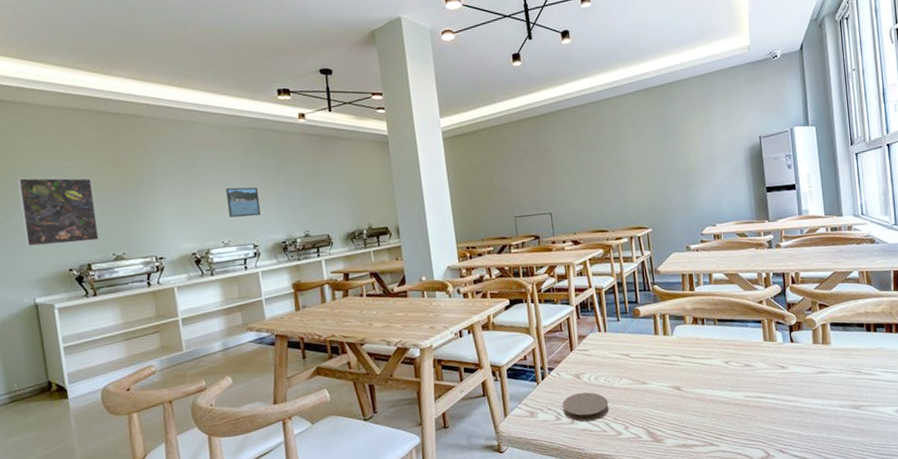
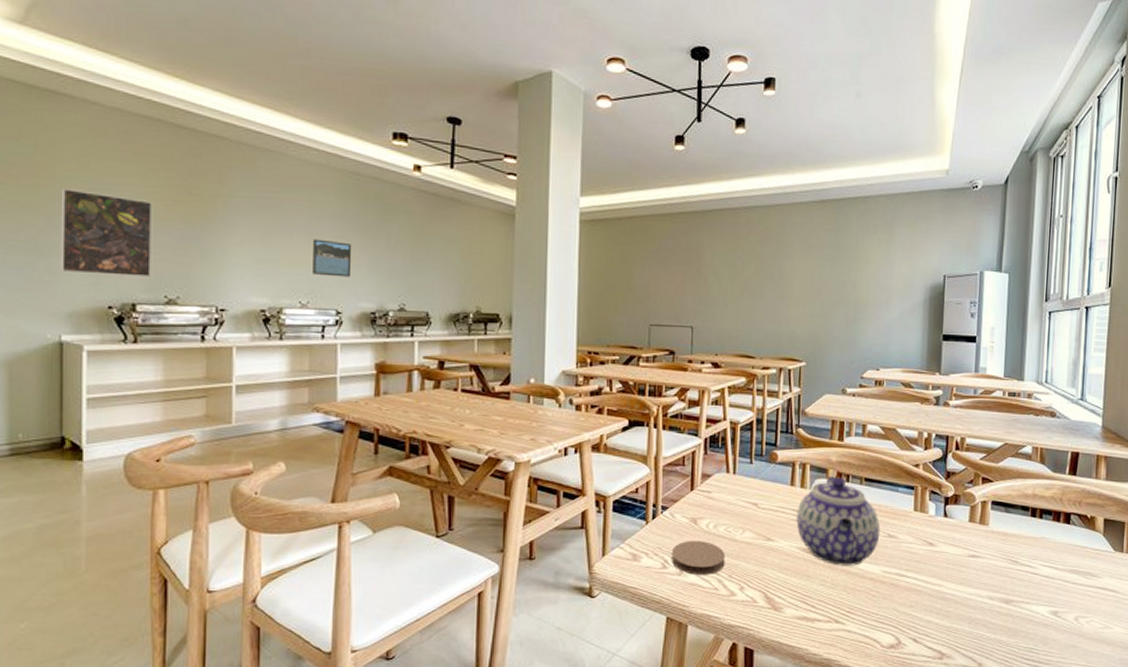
teapot: none [663,321,738,397] -> present [796,476,881,566]

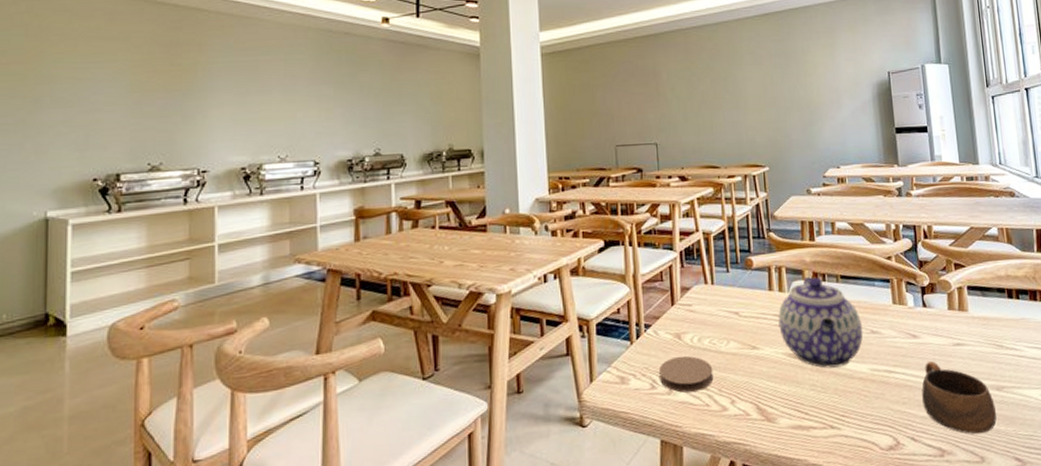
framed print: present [60,189,153,277] -> none [47,71,137,150]
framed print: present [313,239,352,278] -> none [290,95,328,130]
cup: none [929,570,1001,642] -> present [921,361,997,435]

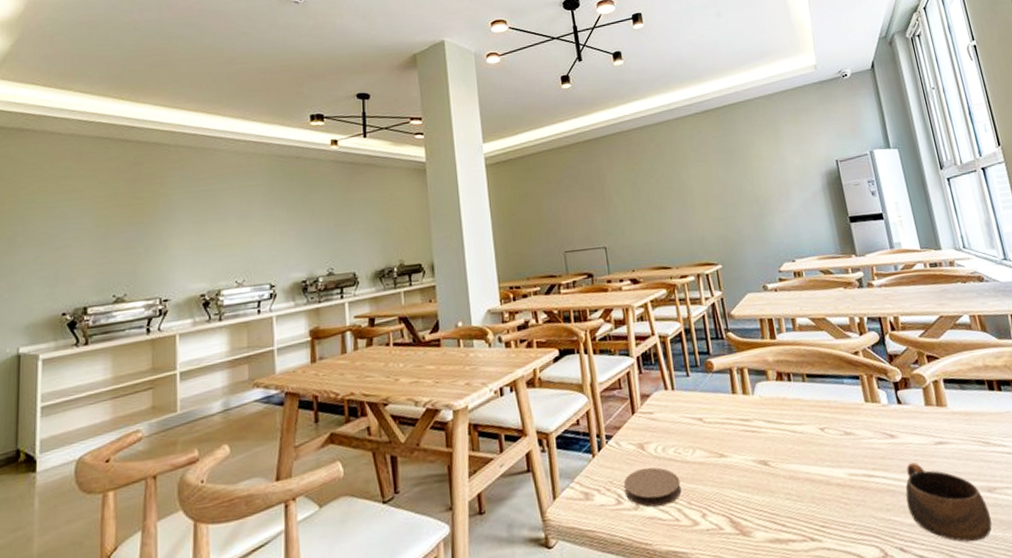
teapot: present [778,277,863,369] -> none [744,377,837,475]

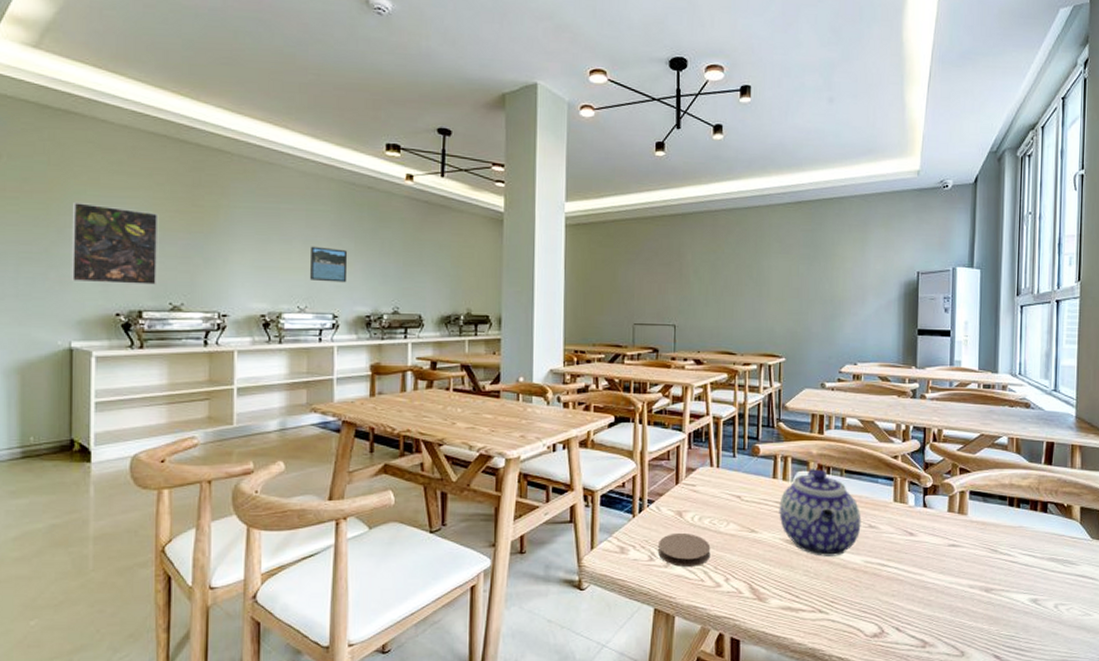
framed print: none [20,210,103,288] -> present [71,203,159,285]
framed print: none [246,219,282,254] -> present [310,246,348,283]
teapot: none [744,377,837,475] -> present [779,469,861,557]
cup: present [905,462,992,542] -> none [910,559,982,631]

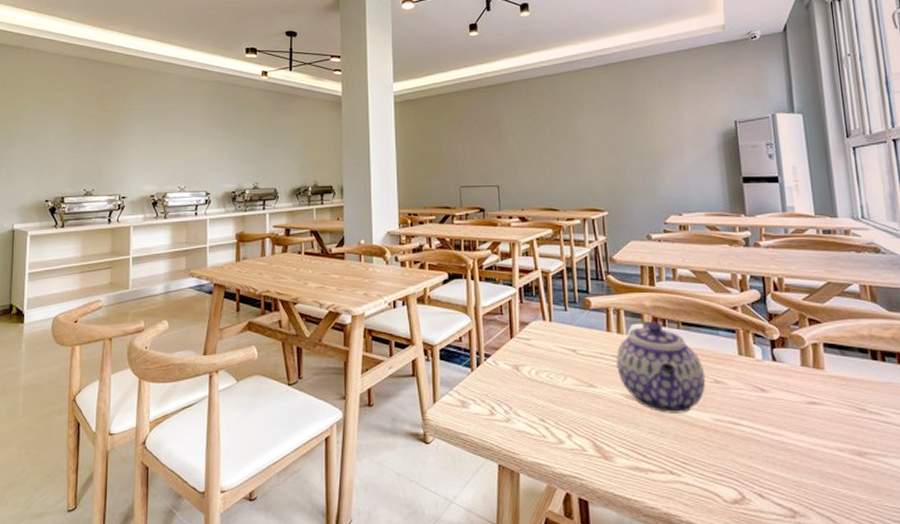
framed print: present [71,203,159,285] -> none [15,115,78,177]
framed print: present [310,246,348,283] -> none [188,136,217,165]
coaster: present [657,532,711,567] -> none [497,386,551,422]

